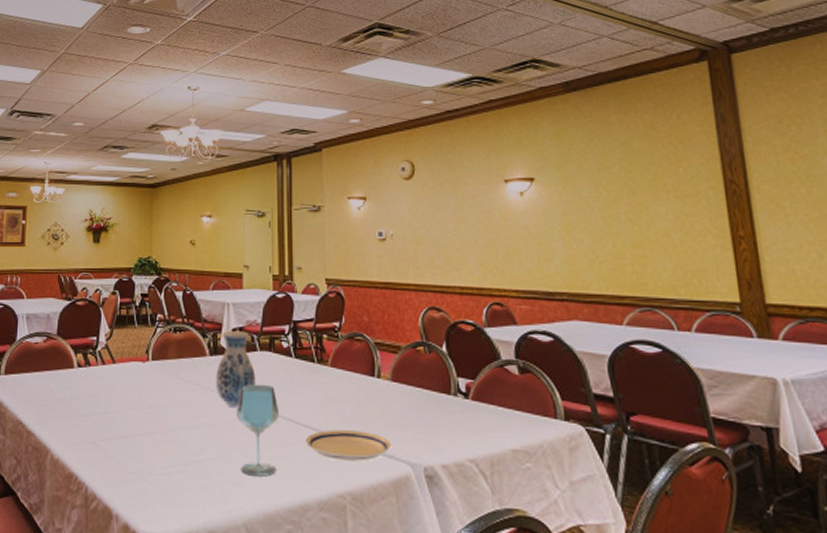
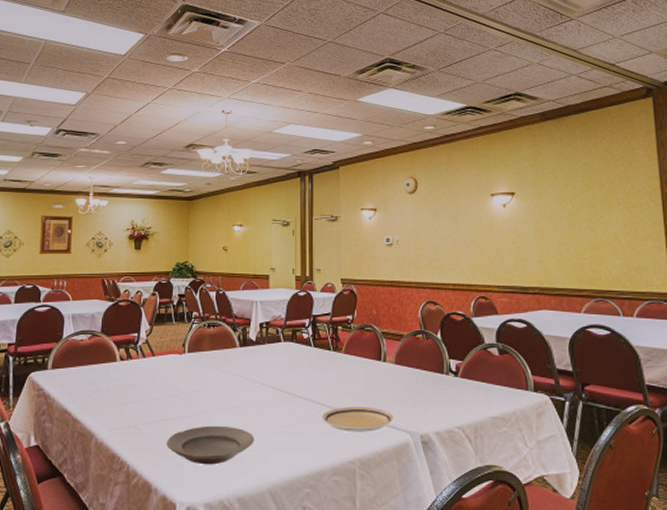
plate: none [129,445,228,491] -> present [166,425,255,465]
vase: present [216,331,256,407] -> none [245,325,280,390]
wine glass: present [237,384,280,477] -> none [263,370,300,449]

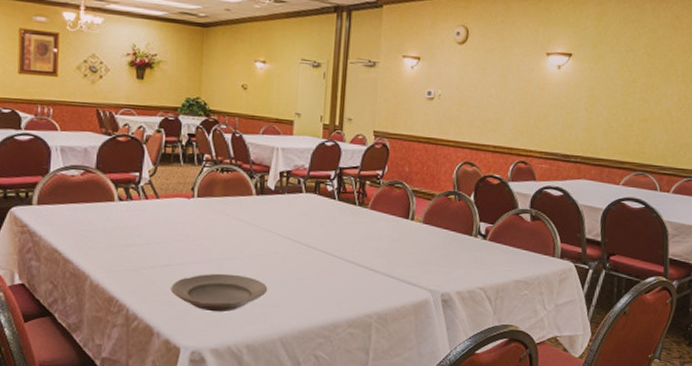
plate: present [322,407,394,433] -> none [341,262,417,289]

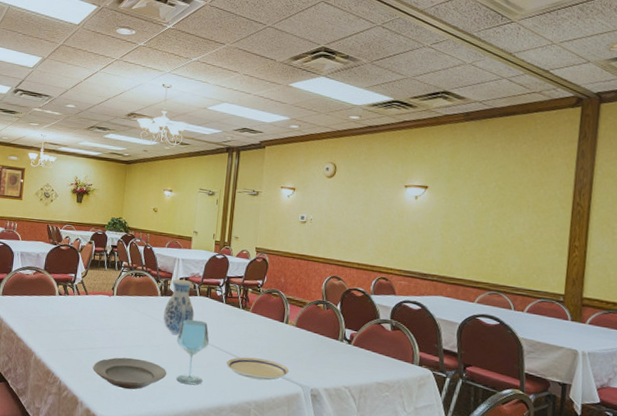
vase: none [260,173,300,241] -> present [163,279,194,335]
wine glass: none [279,222,320,300] -> present [176,319,210,385]
plate: none [341,262,417,289] -> present [227,357,290,381]

